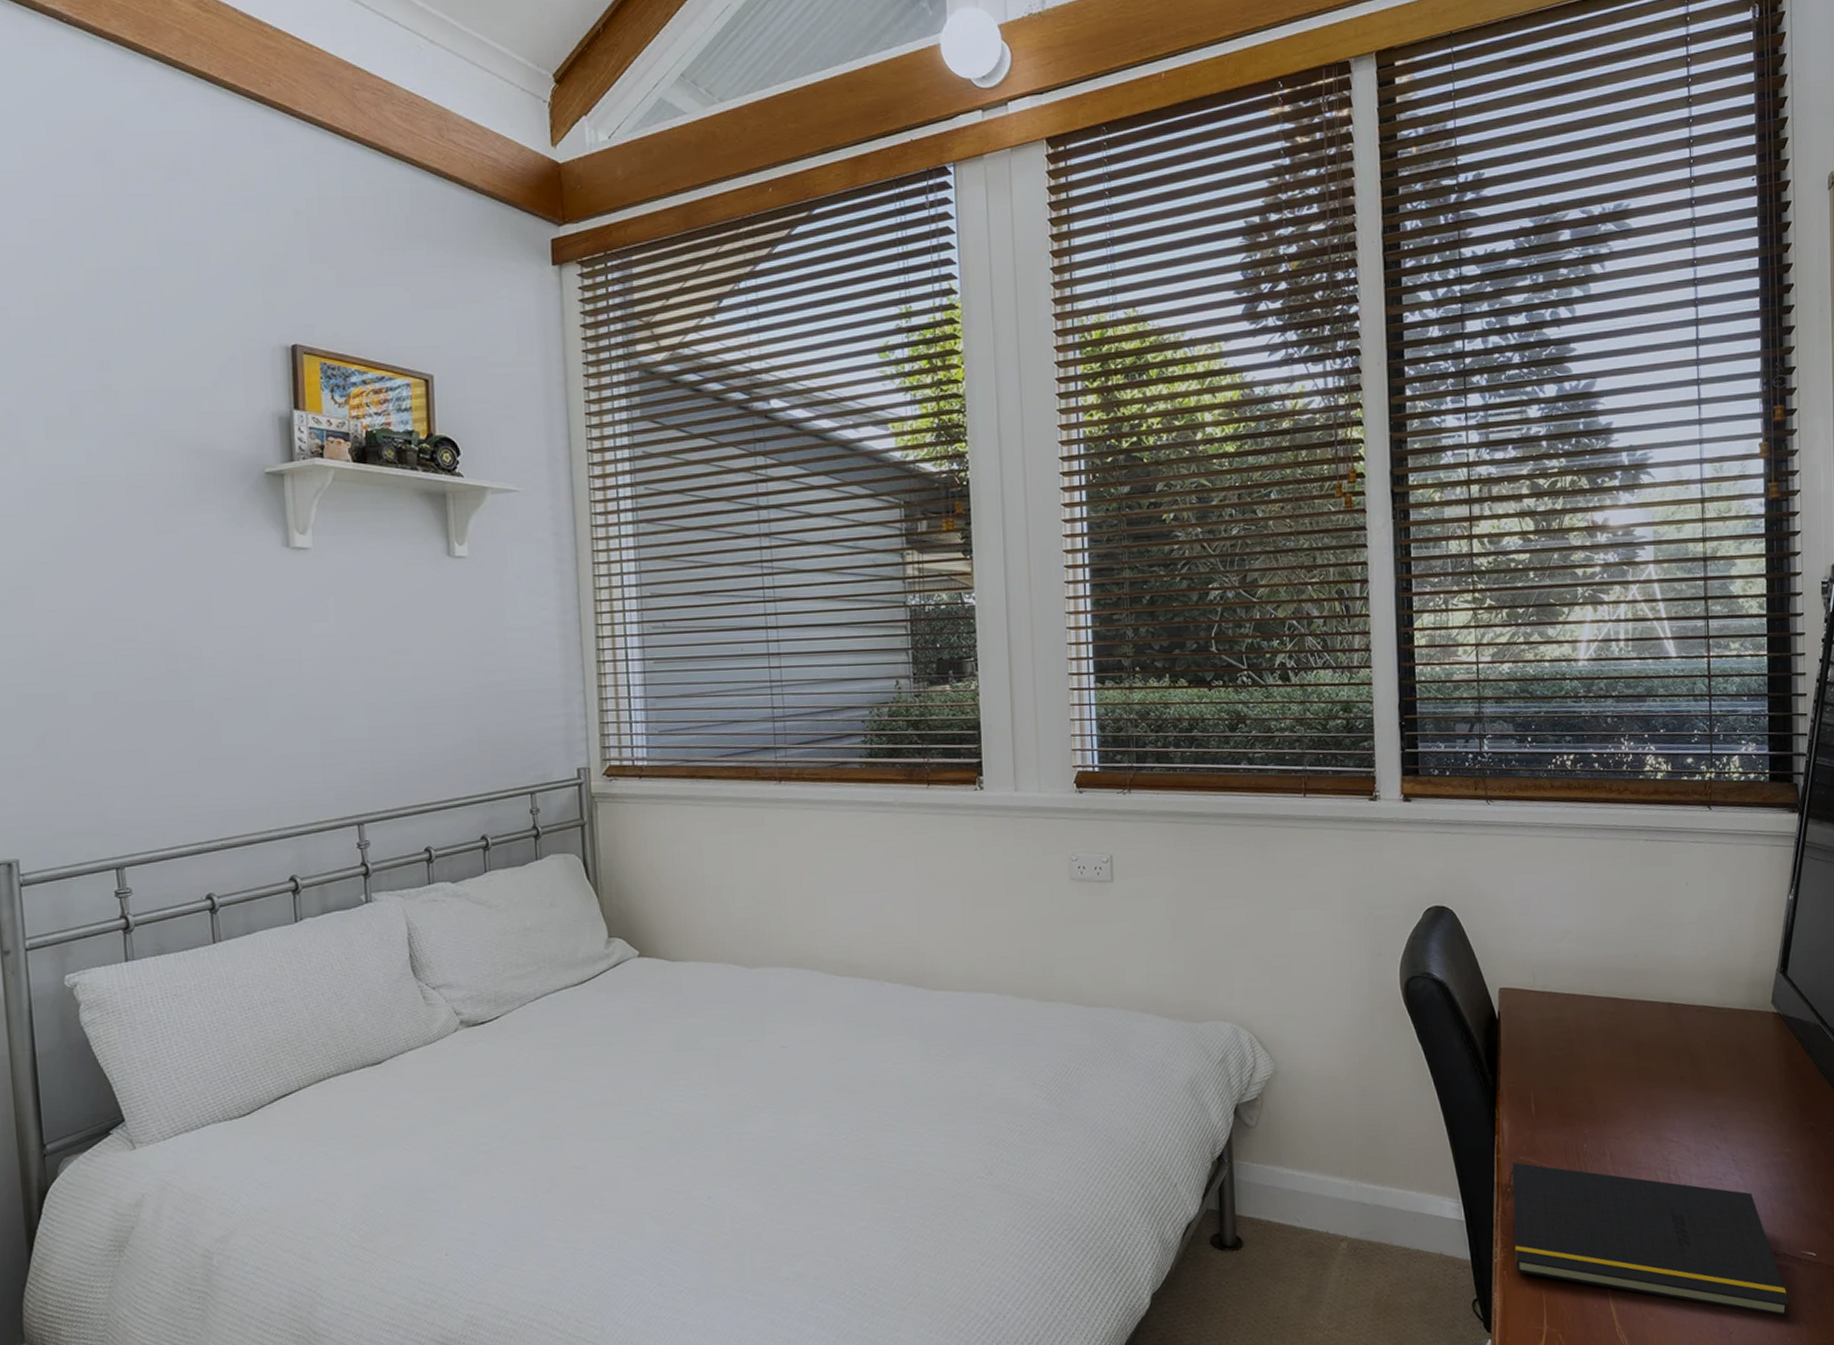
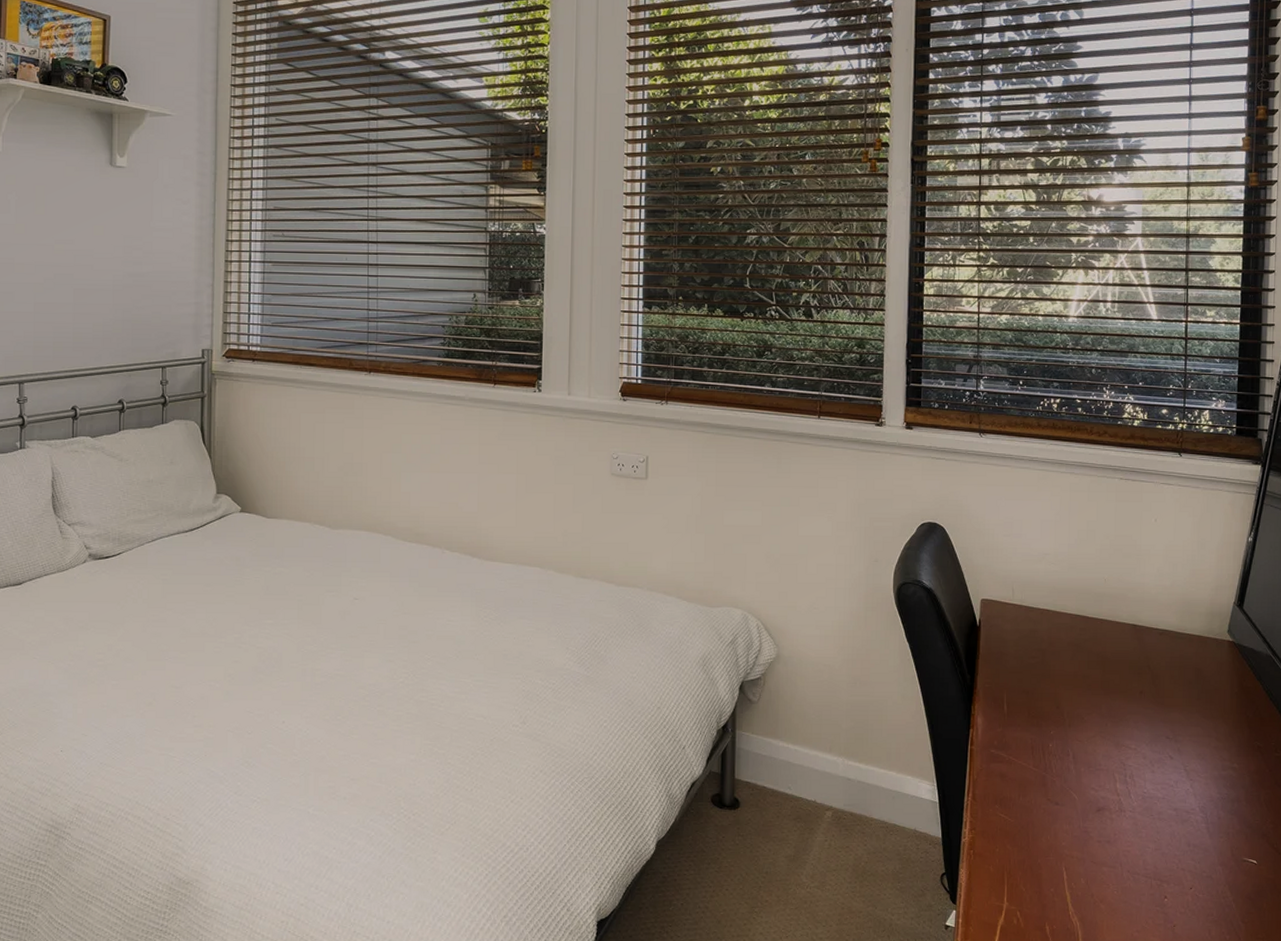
notepad: present [1505,1162,1789,1317] -> none [976,754,1230,916]

